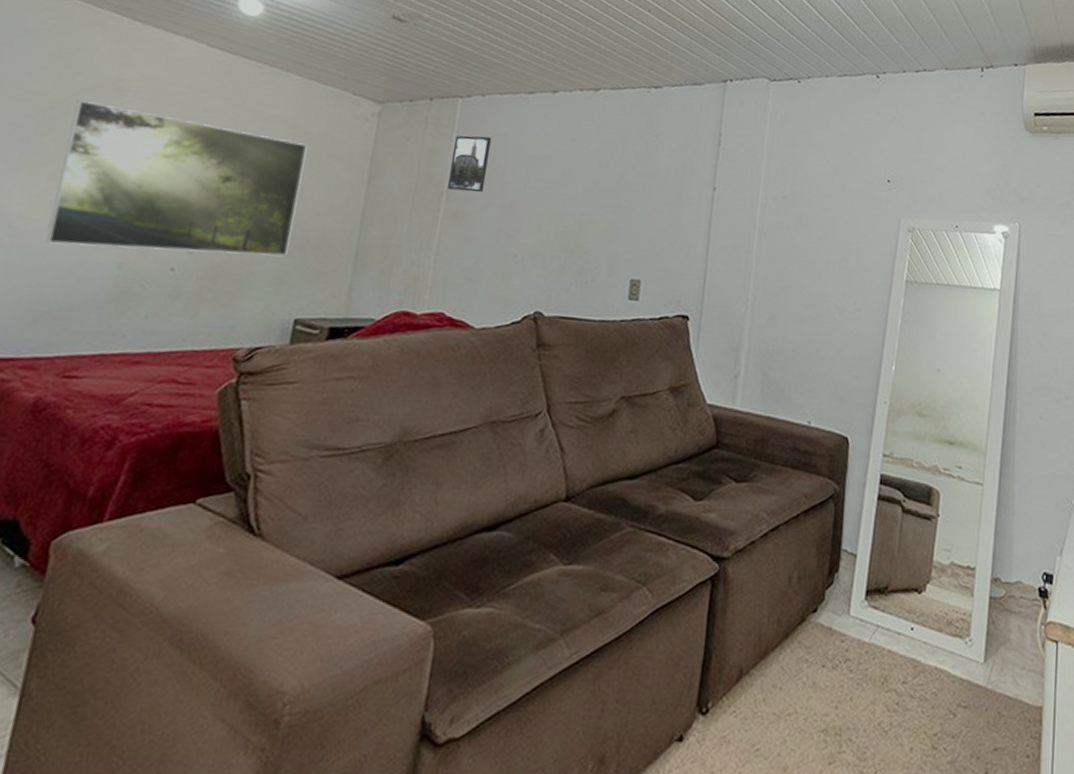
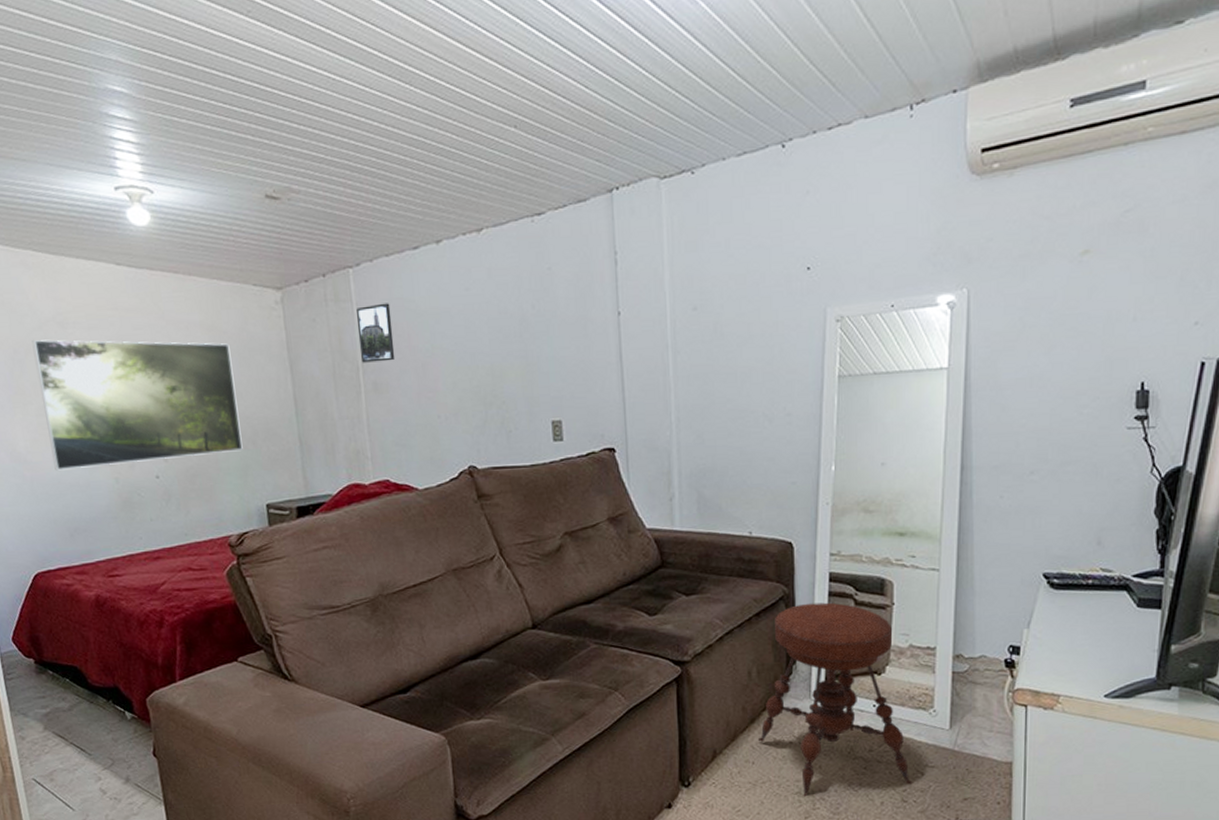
stool: none [790,505,945,736] -> present [759,602,913,797]

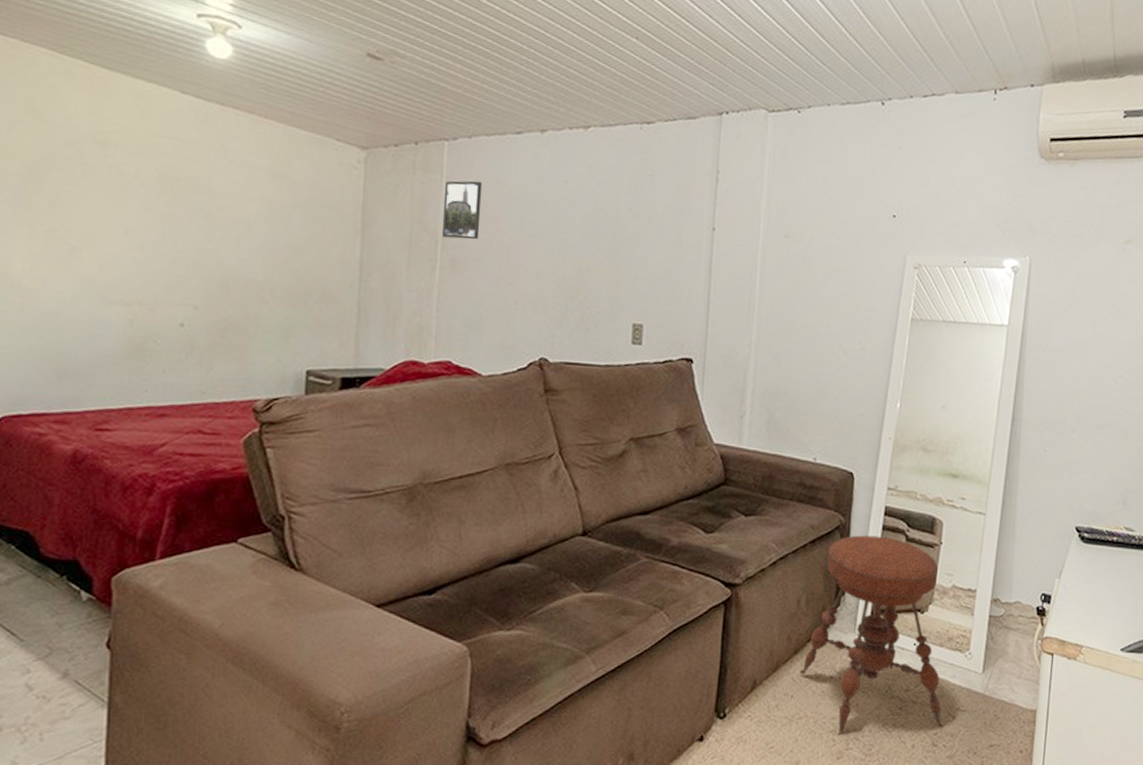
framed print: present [32,339,243,471] -> none [55,156,297,309]

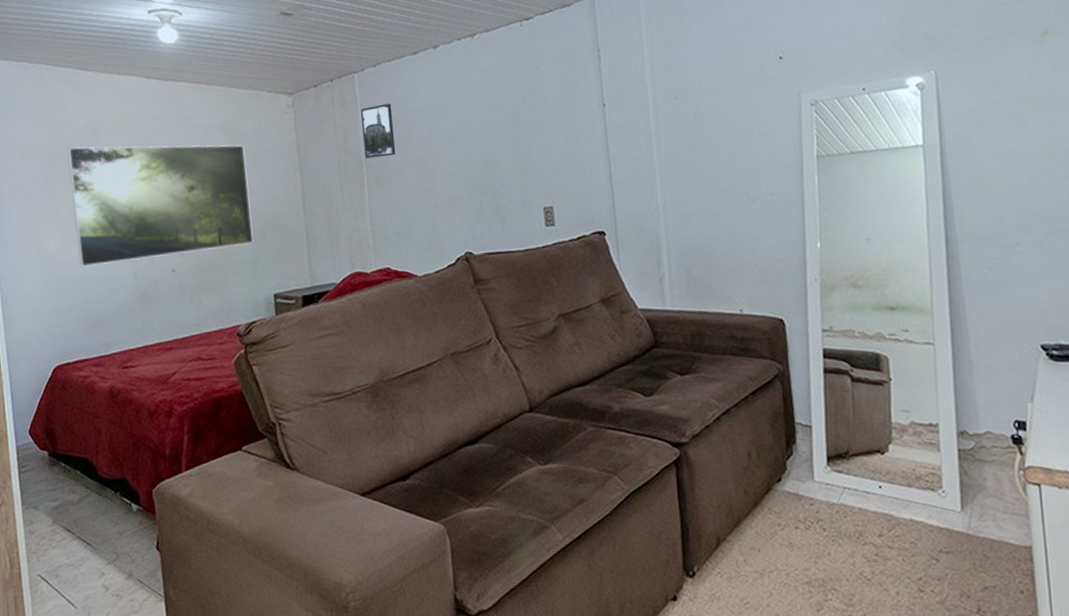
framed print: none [55,156,297,309] -> present [67,145,254,267]
stool: present [800,535,944,736] -> none [763,379,928,587]

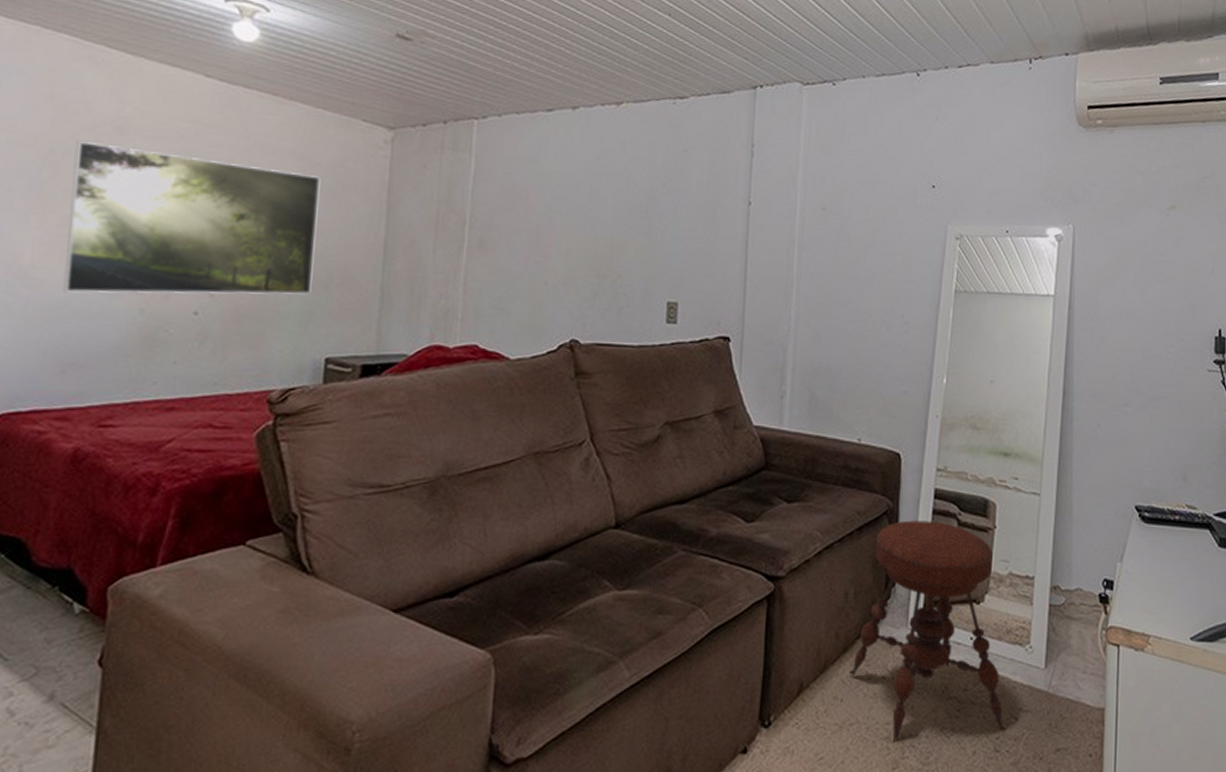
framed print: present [361,103,396,159] -> none [471,159,513,219]
stool: none [763,379,928,587] -> present [850,520,1007,743]

